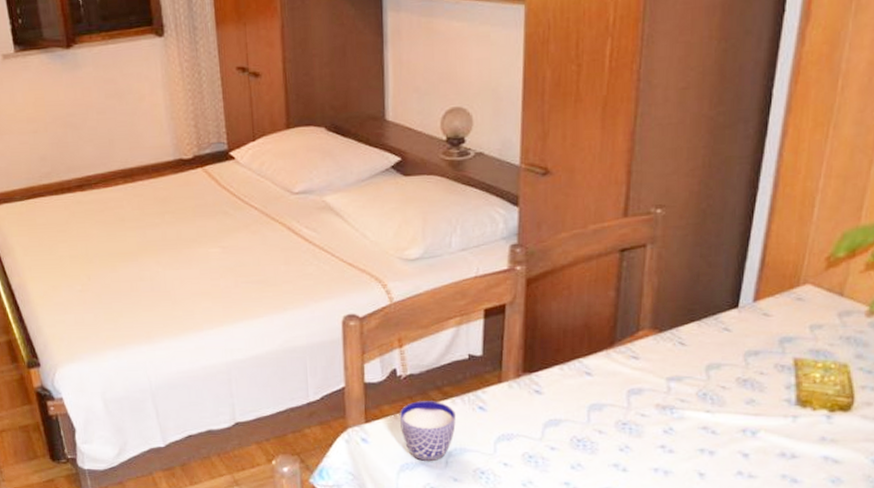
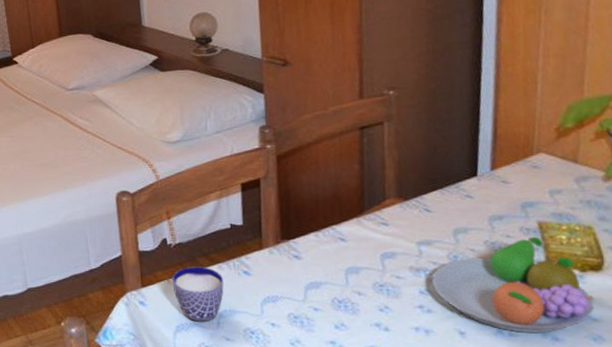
fruit bowl: none [676,374,838,475] -> present [431,236,594,334]

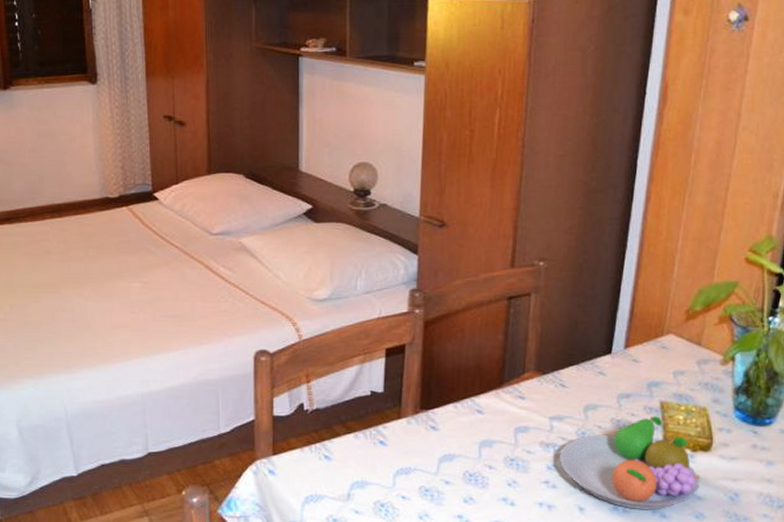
cup: present [172,266,224,323] -> none [306,435,358,494]

